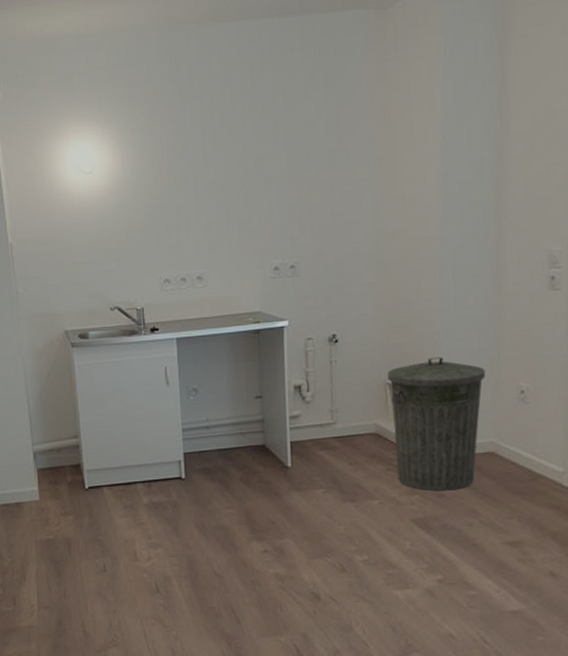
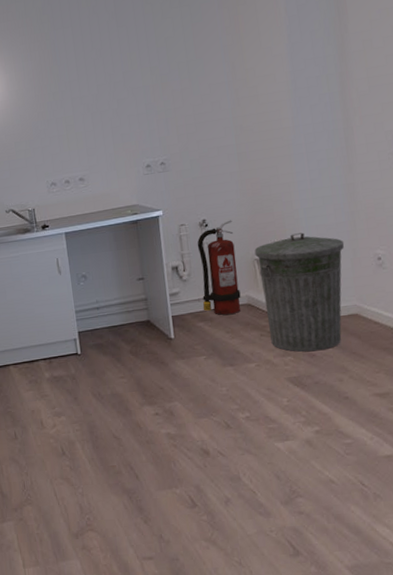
fire extinguisher: none [324,337,368,445] -> present [197,220,241,316]

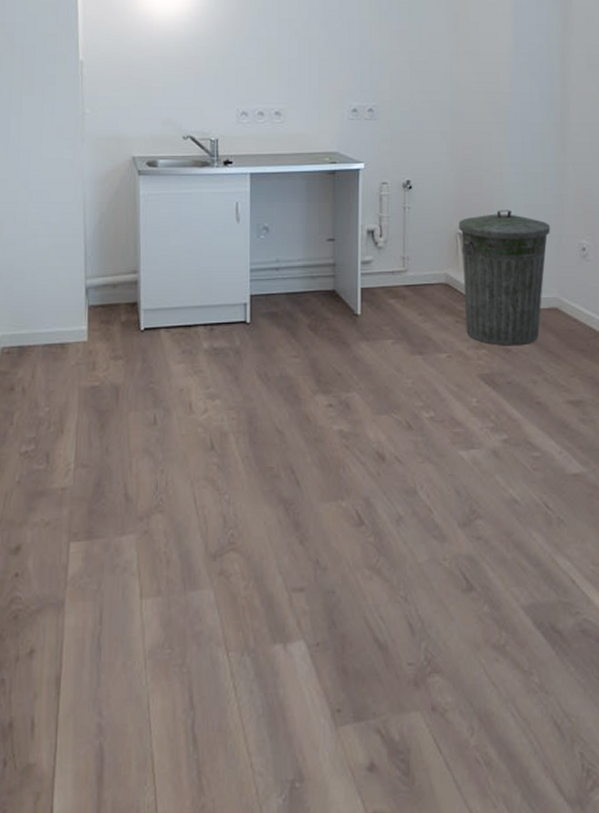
fire extinguisher: present [197,220,241,316] -> none [396,185,439,294]

